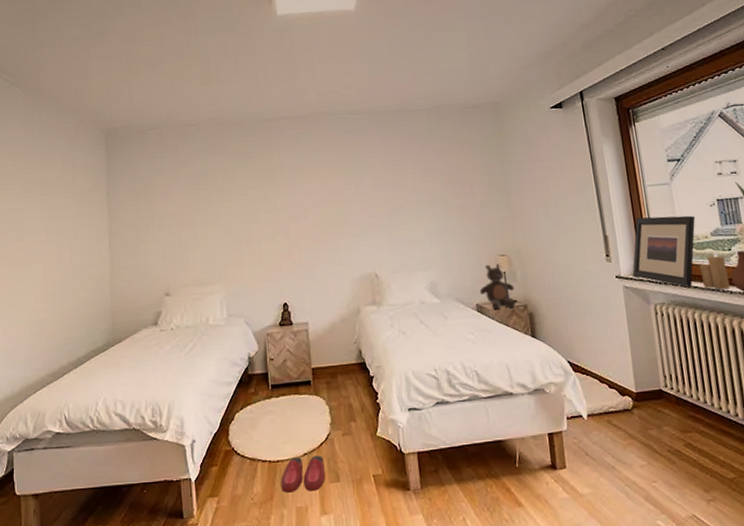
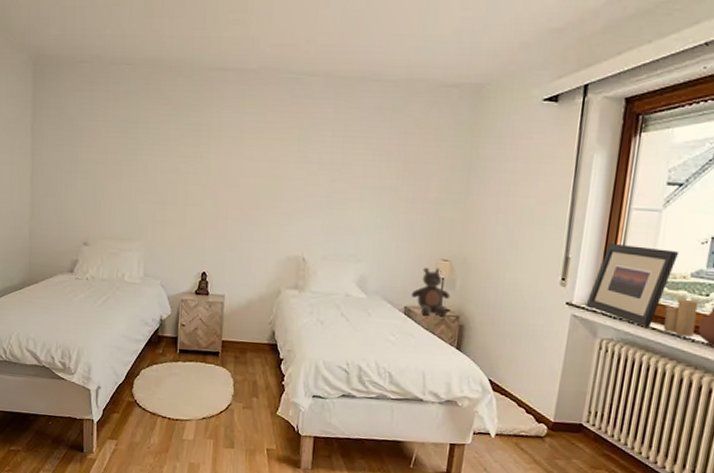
slippers: present [280,455,325,493] -> none [177,419,221,452]

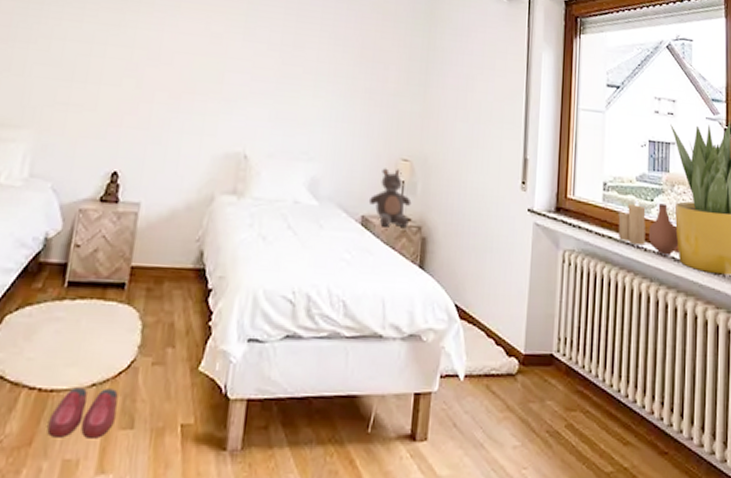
slippers: none [177,419,221,452] -> present [47,387,118,439]
picture frame: present [586,243,679,328] -> none [546,144,624,236]

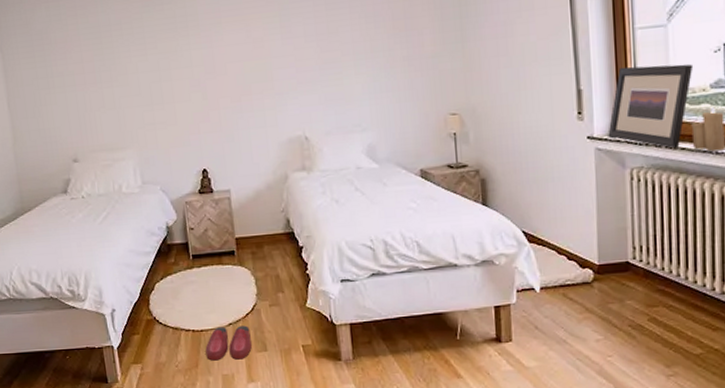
teddy bear: present [368,168,412,227] -> none [424,123,466,176]
picture frame: none [546,144,624,236] -> present [608,64,694,149]

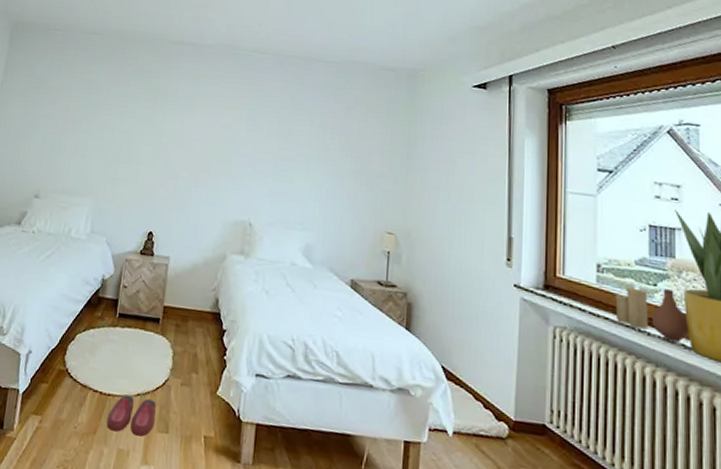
picture frame: present [608,64,694,149] -> none [534,225,620,317]

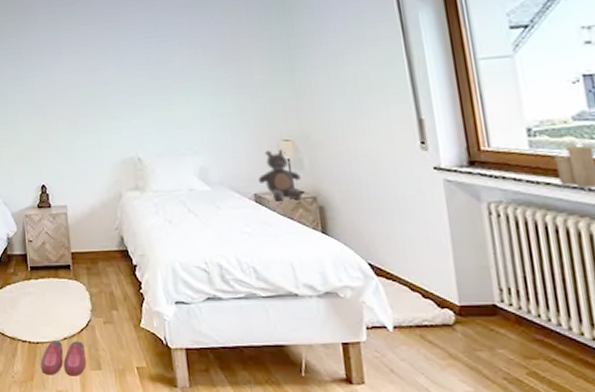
teddy bear: none [357,239,397,292] -> present [257,149,302,201]

